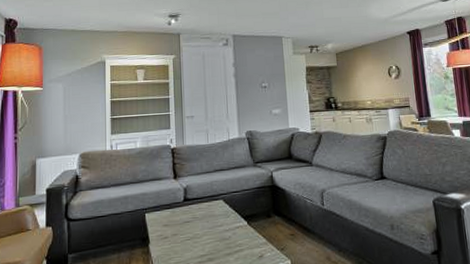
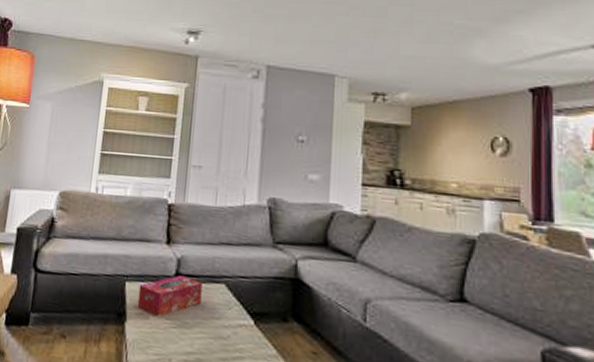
tissue box: none [156,200,206,234] -> present [137,275,203,316]

